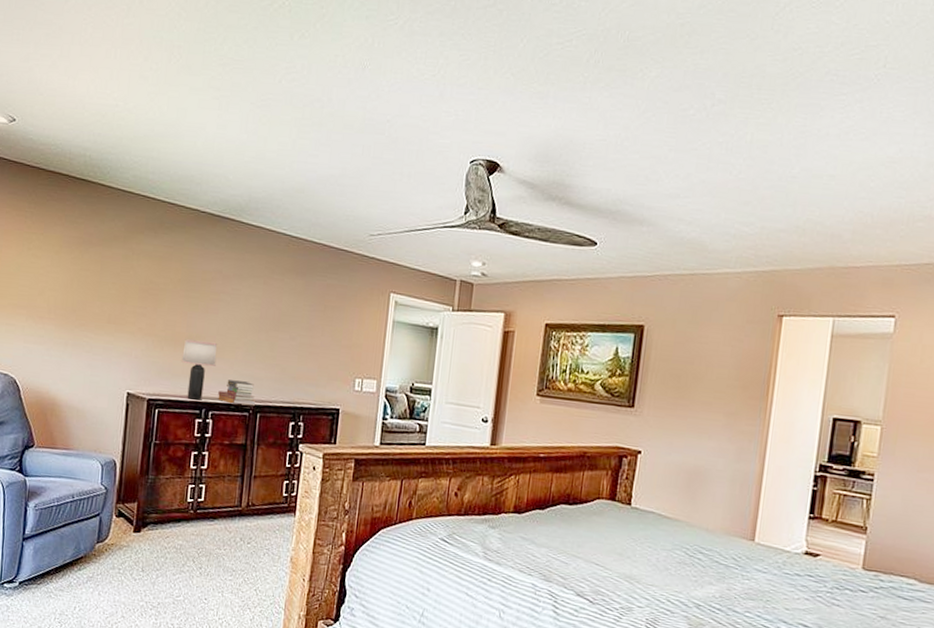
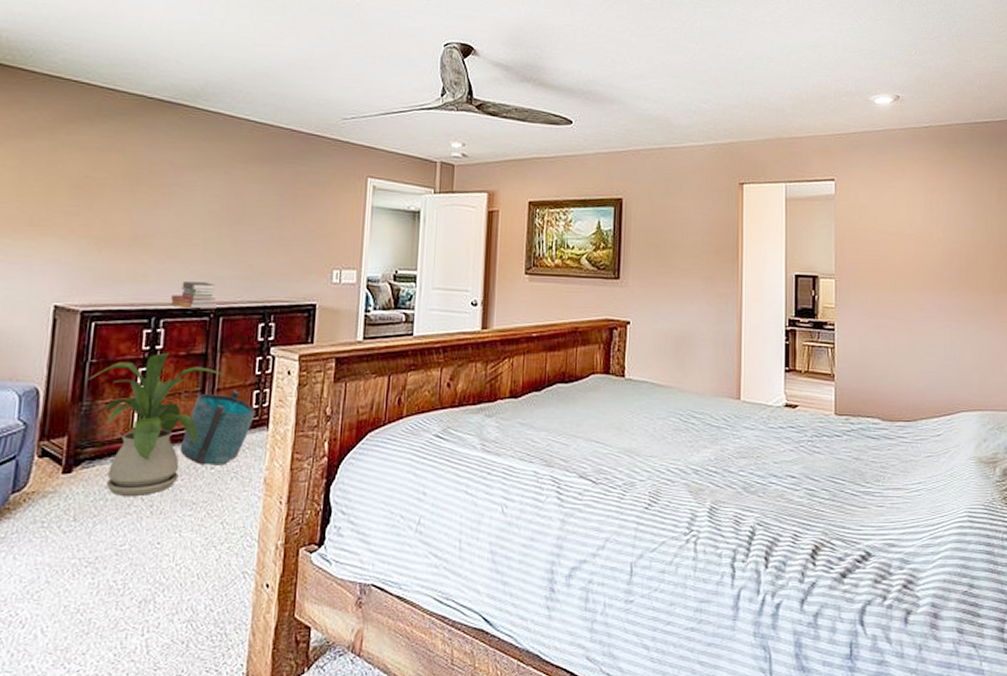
house plant: none [153,440,259,559] -> present [88,352,223,496]
table lamp: present [181,339,217,400] -> none [125,239,169,308]
storage basket: none [223,478,284,542] -> present [179,390,254,466]

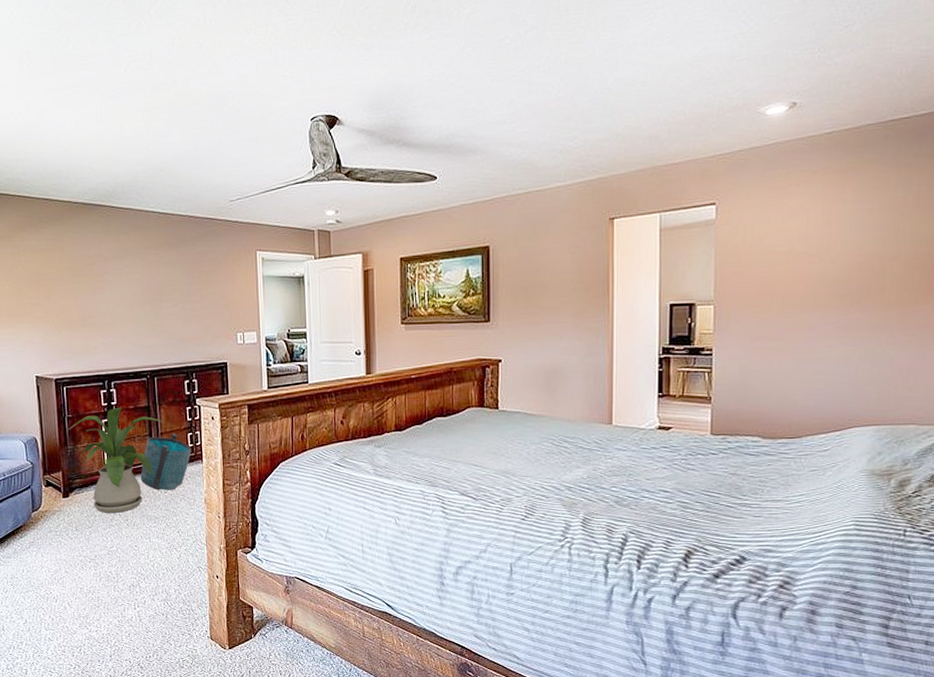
books: present [171,281,218,310] -> none [117,350,152,372]

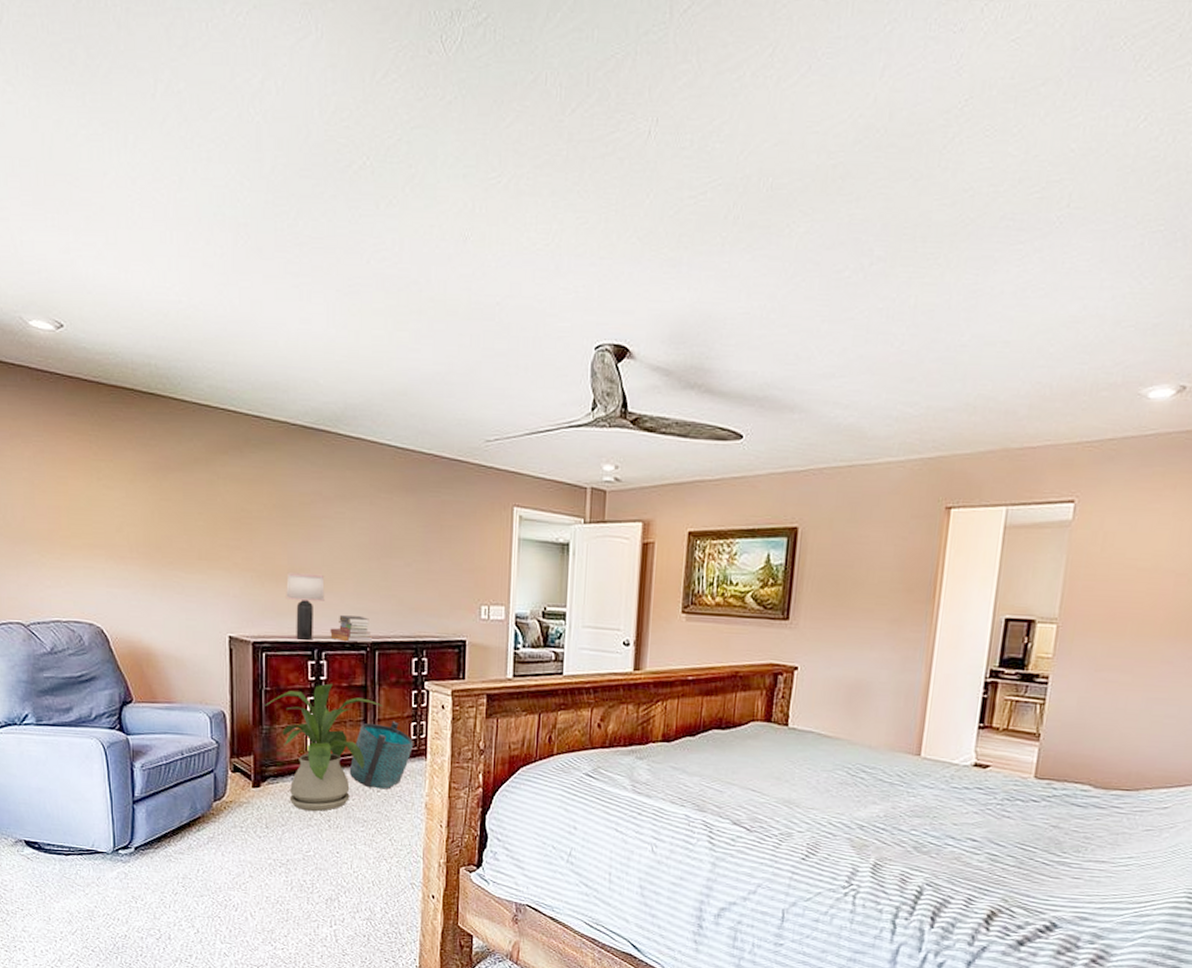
table lamp: none [79,319,110,374] -> present [286,572,325,640]
books: none [117,350,152,372] -> present [330,615,373,643]

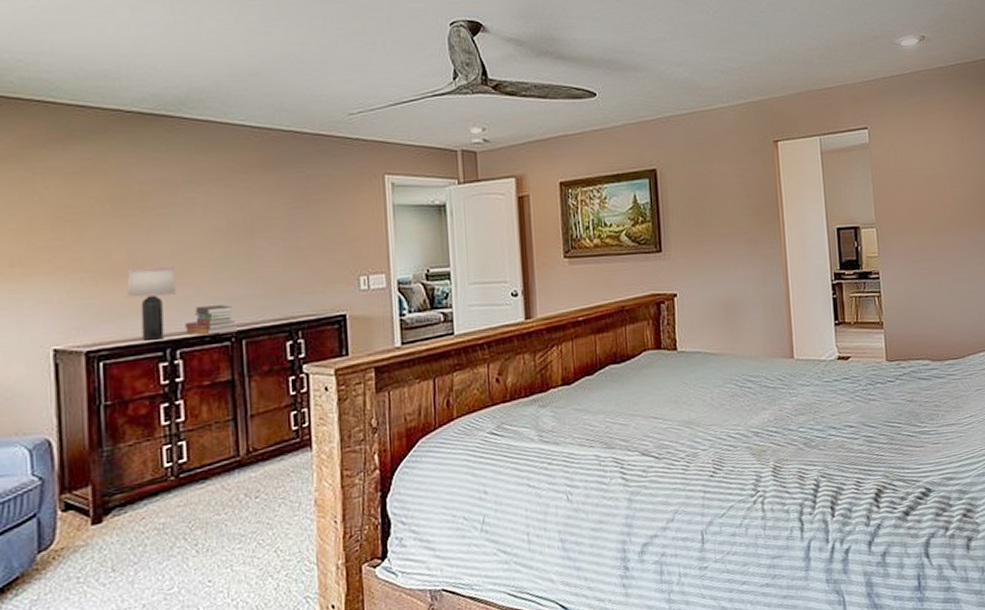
house plant: present [265,683,382,811] -> none [105,384,254,539]
storage basket: present [349,721,413,789] -> none [218,414,295,496]

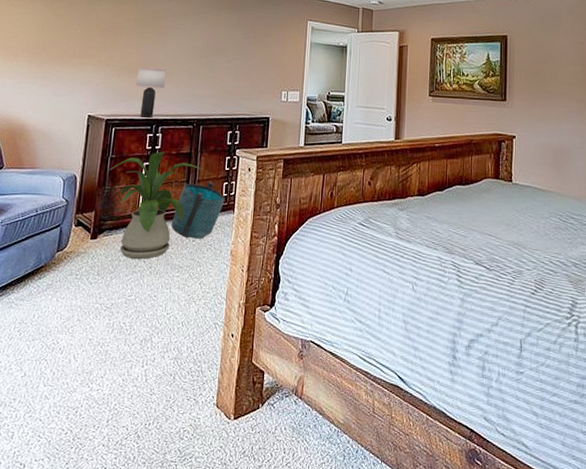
house plant: none [105,384,254,539] -> present [109,151,202,259]
books: present [185,305,239,336] -> none [166,99,199,120]
storage basket: none [218,414,295,496] -> present [171,182,224,239]

